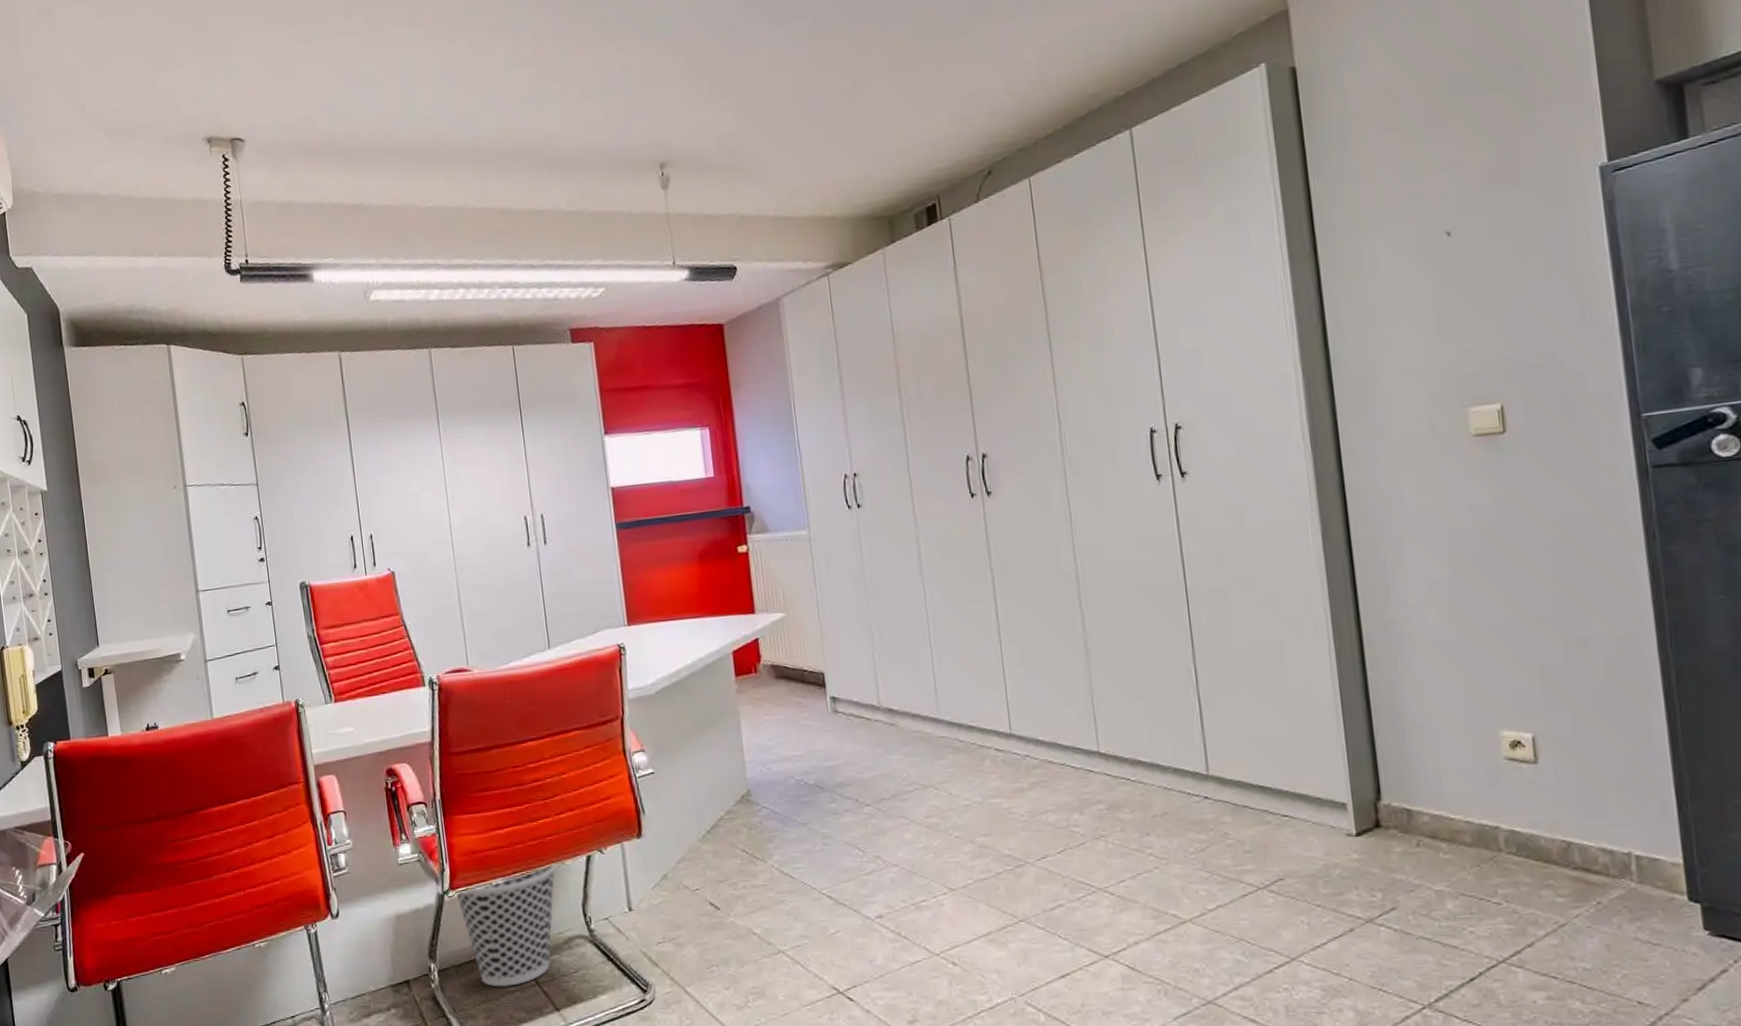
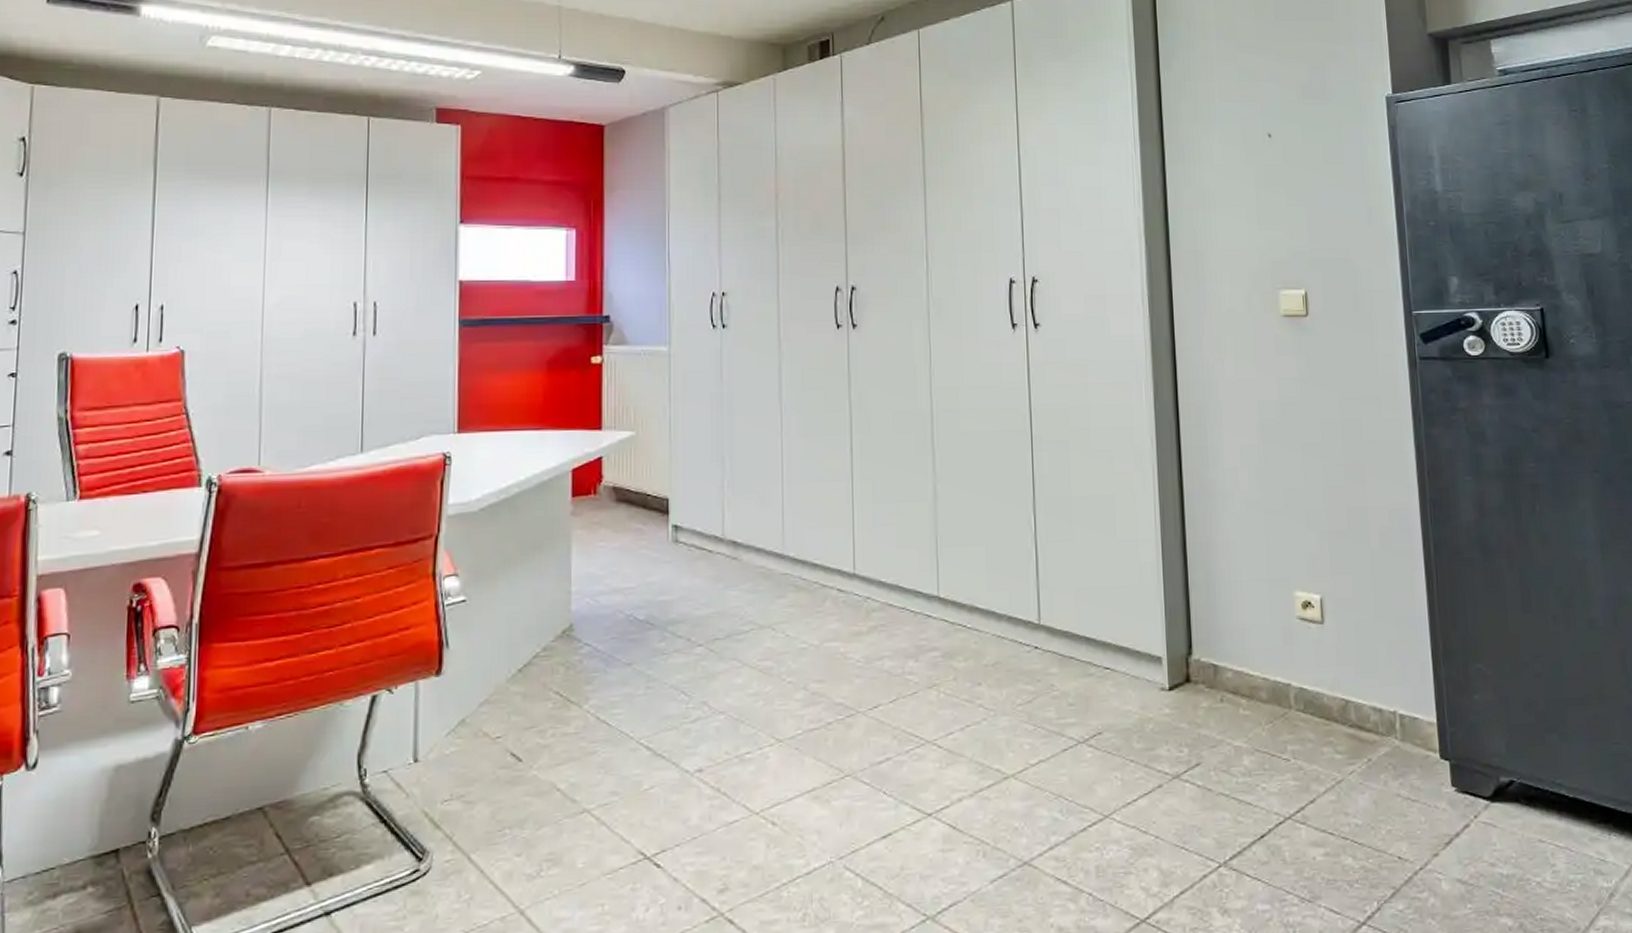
wastebasket: present [456,863,557,987] -> none [199,704,333,857]

